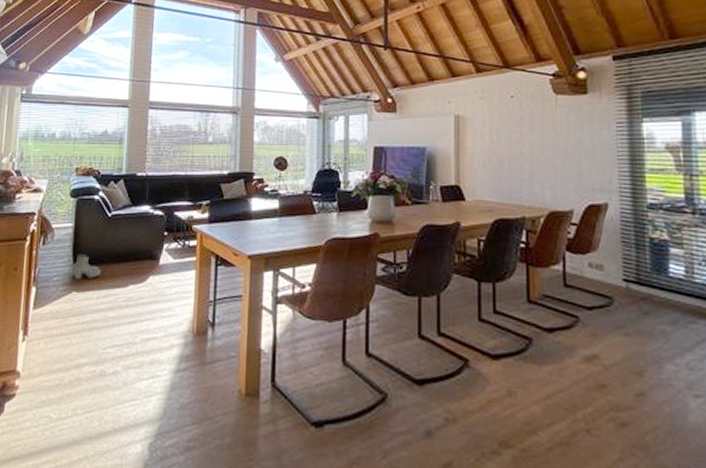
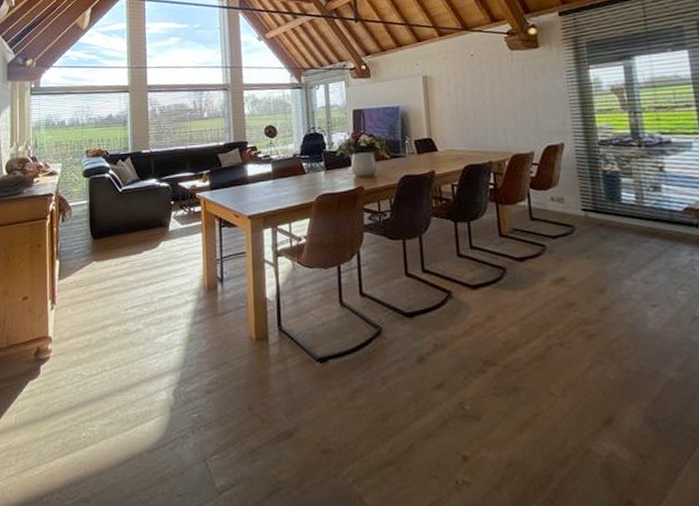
boots: present [73,253,101,279] -> none [92,226,117,250]

